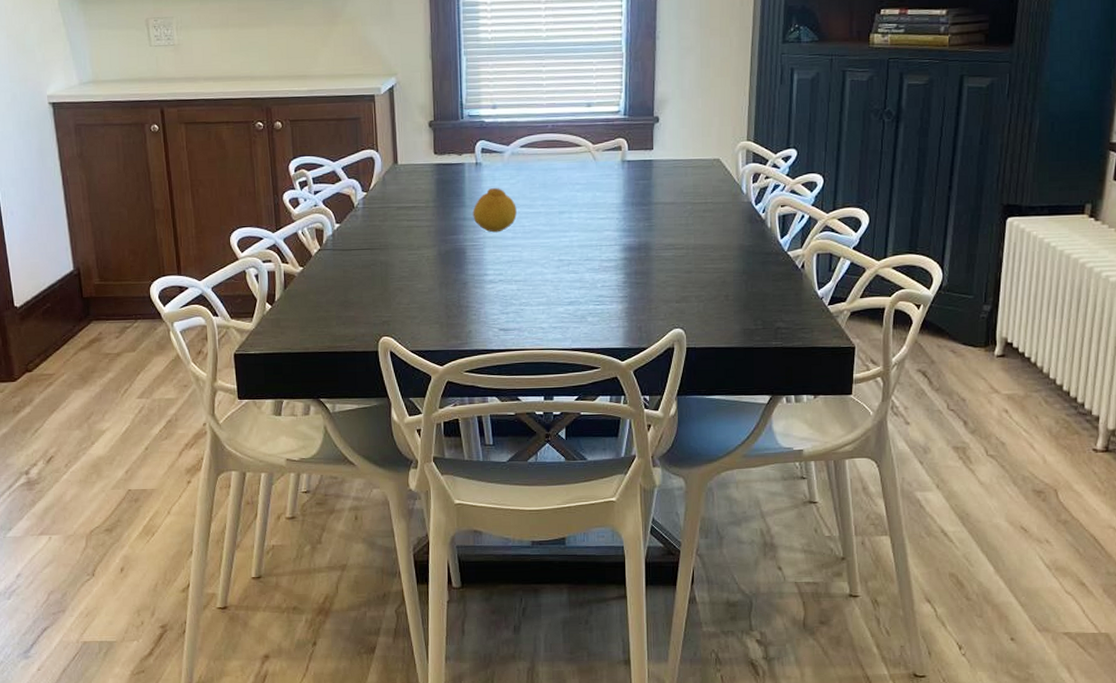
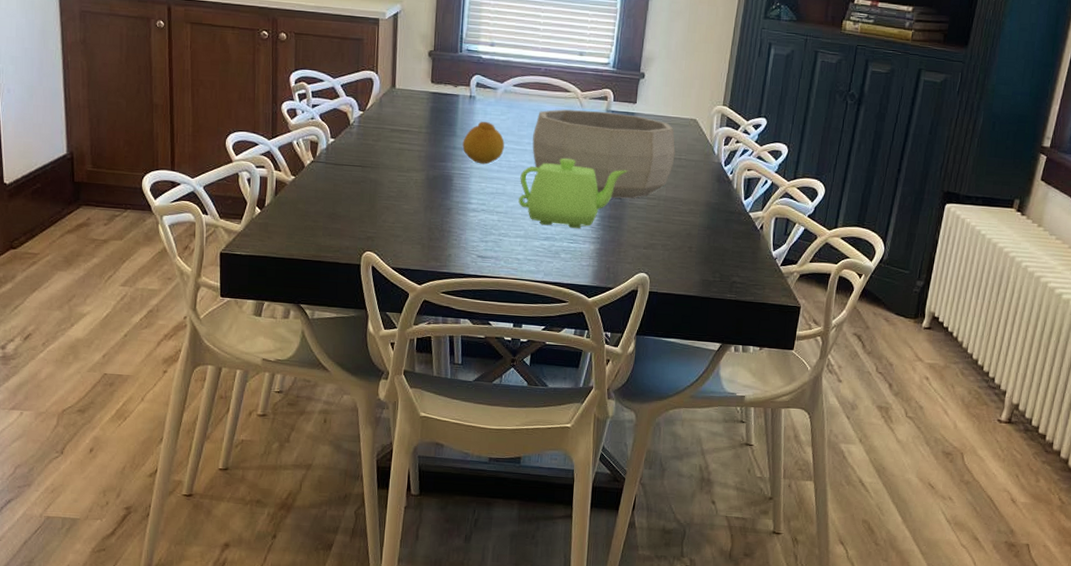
teapot: none [536,216,651,290] -> present [518,158,628,229]
decorative bowl: none [546,162,700,252] -> present [532,109,676,199]

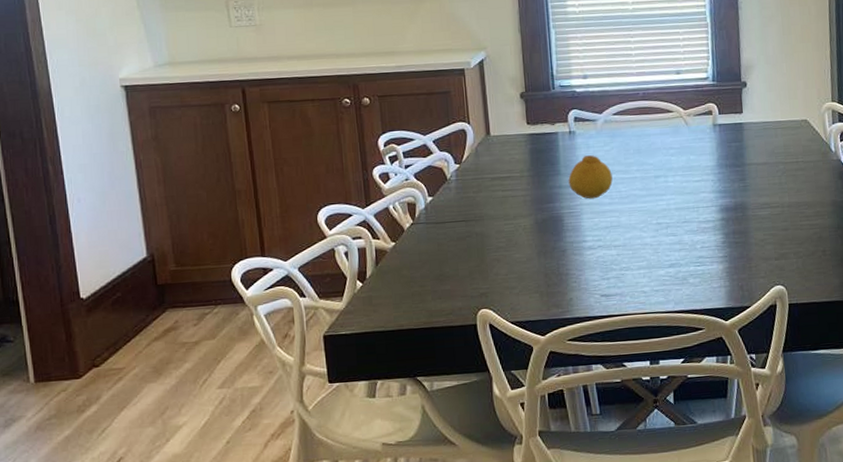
teapot: present [518,158,628,229] -> none [634,179,746,252]
decorative bowl: present [532,109,676,199] -> none [640,125,792,213]

